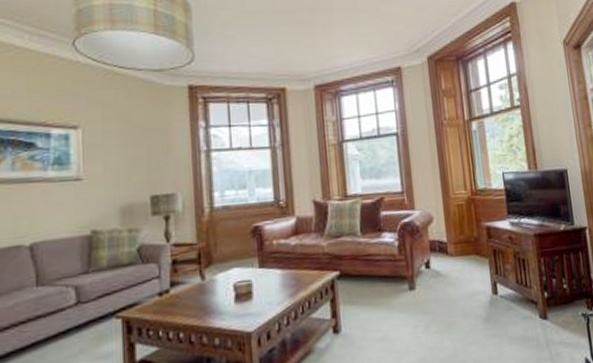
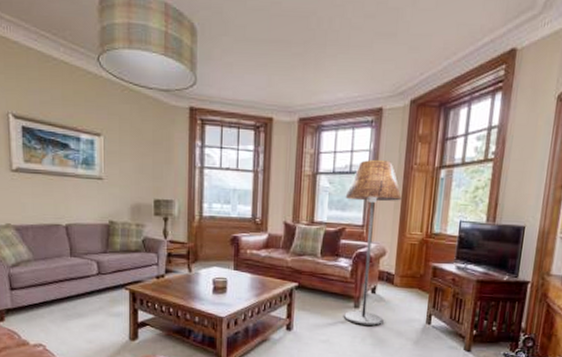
floor lamp: none [377,118,446,310] -> present [344,159,402,326]

